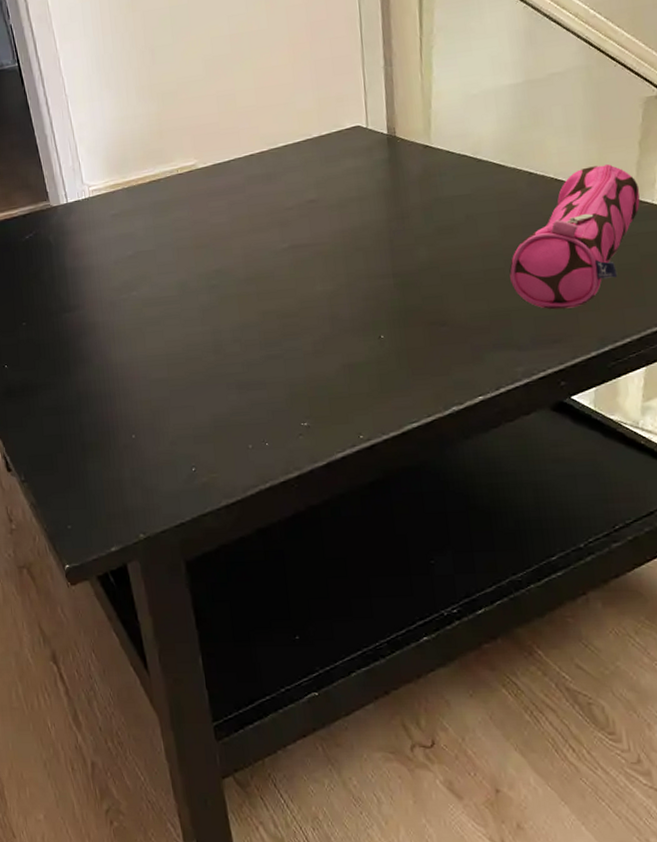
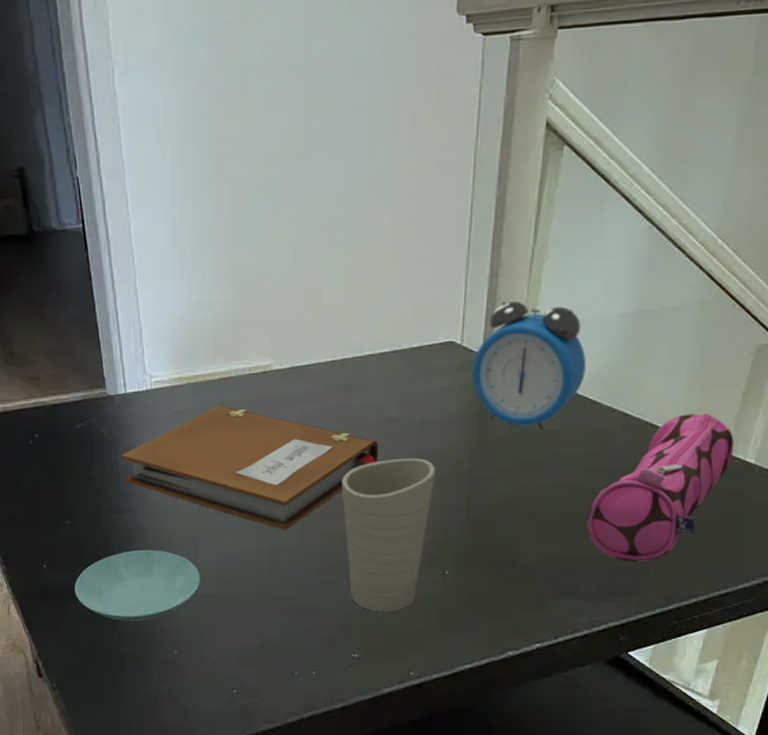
saucer: none [34,341,151,411] -> present [75,549,200,621]
notebook: none [67,204,304,312] -> present [121,405,379,531]
cup: none [272,233,359,380] -> present [341,458,436,612]
alarm clock: none [380,84,486,196] -> present [472,300,586,430]

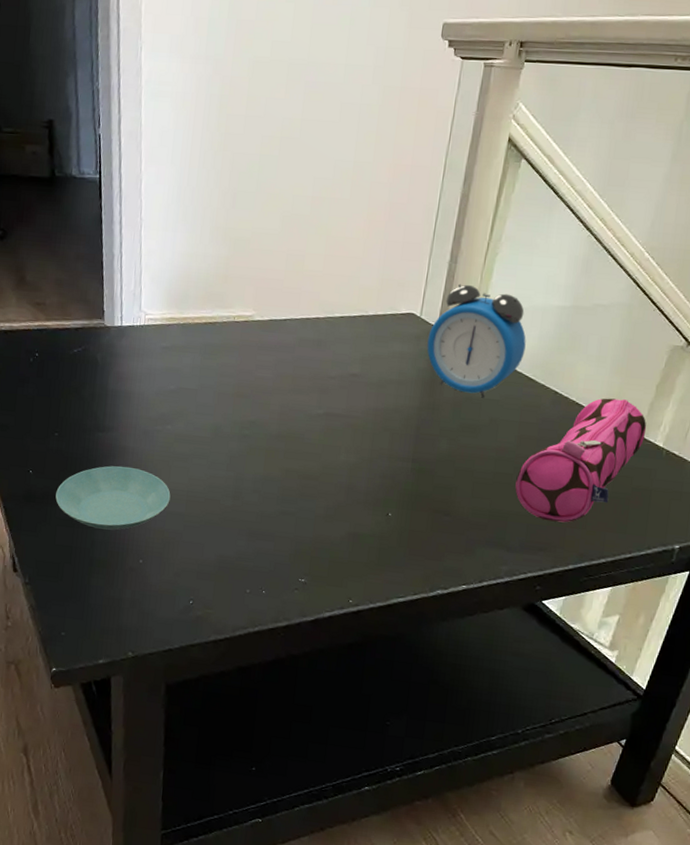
notebook: present [121,405,379,531] -> none [111,345,341,462]
cup: present [341,458,436,612] -> none [303,409,388,544]

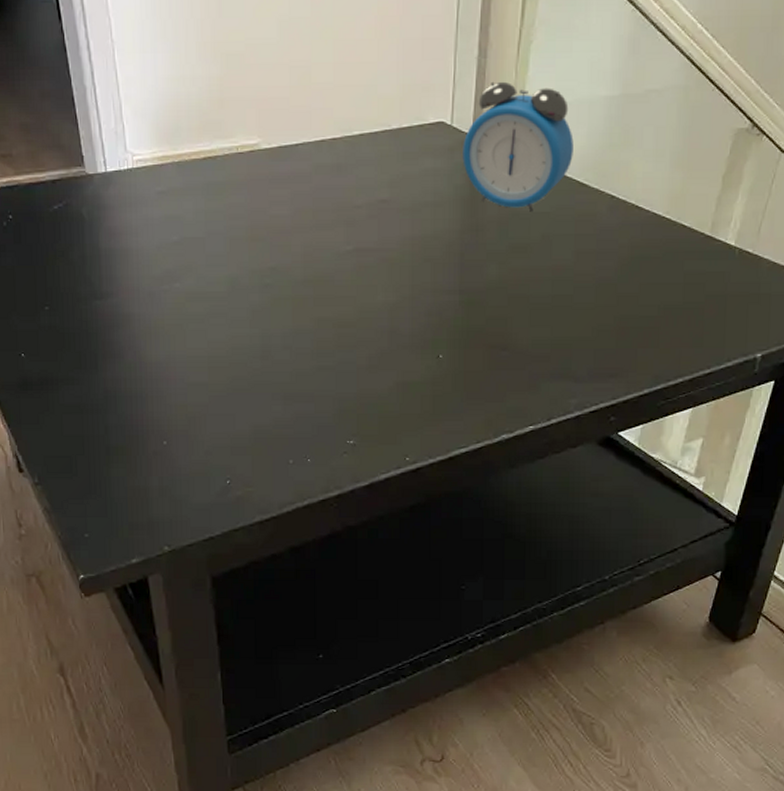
saucer: present [55,465,171,530] -> none [56,336,189,411]
pencil case: present [515,398,647,523] -> none [577,195,716,343]

